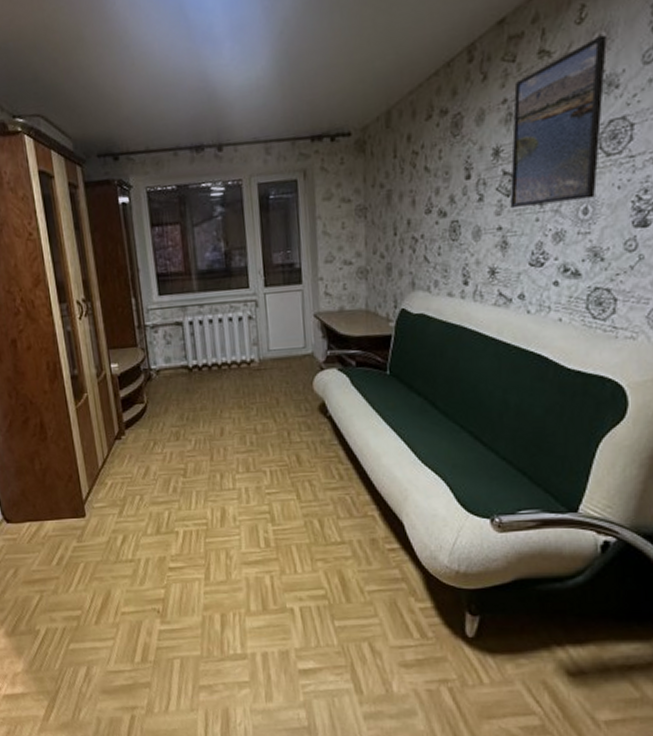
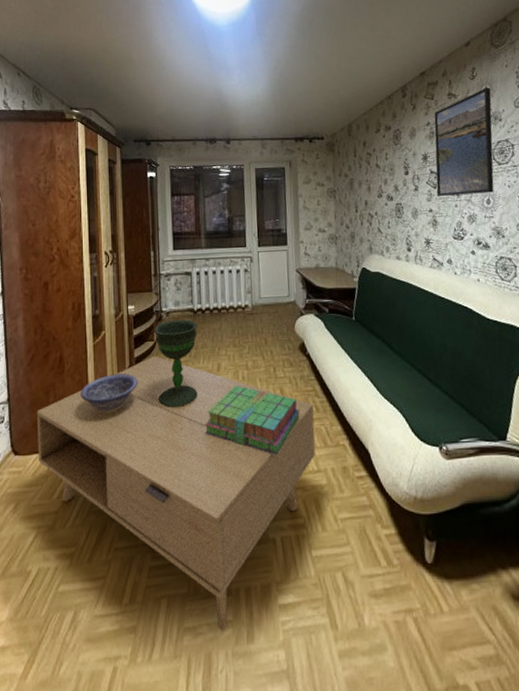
coffee table: none [23,419,339,691] -> present [36,355,315,631]
decorative bowl: none [68,440,131,481] -> present [81,374,139,413]
chalice: none [144,378,200,476] -> present [154,319,199,408]
stack of books: none [208,451,320,526] -> present [204,385,300,455]

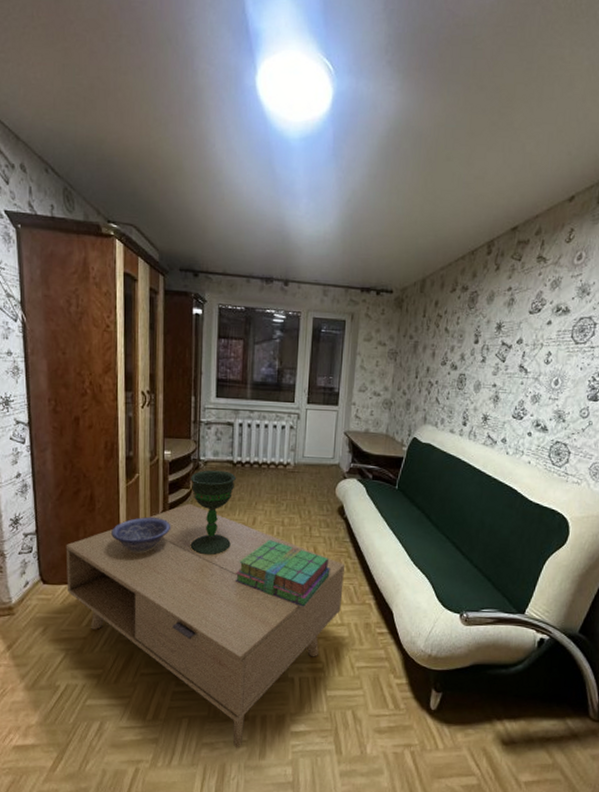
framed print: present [434,87,494,196] -> none [504,254,585,374]

